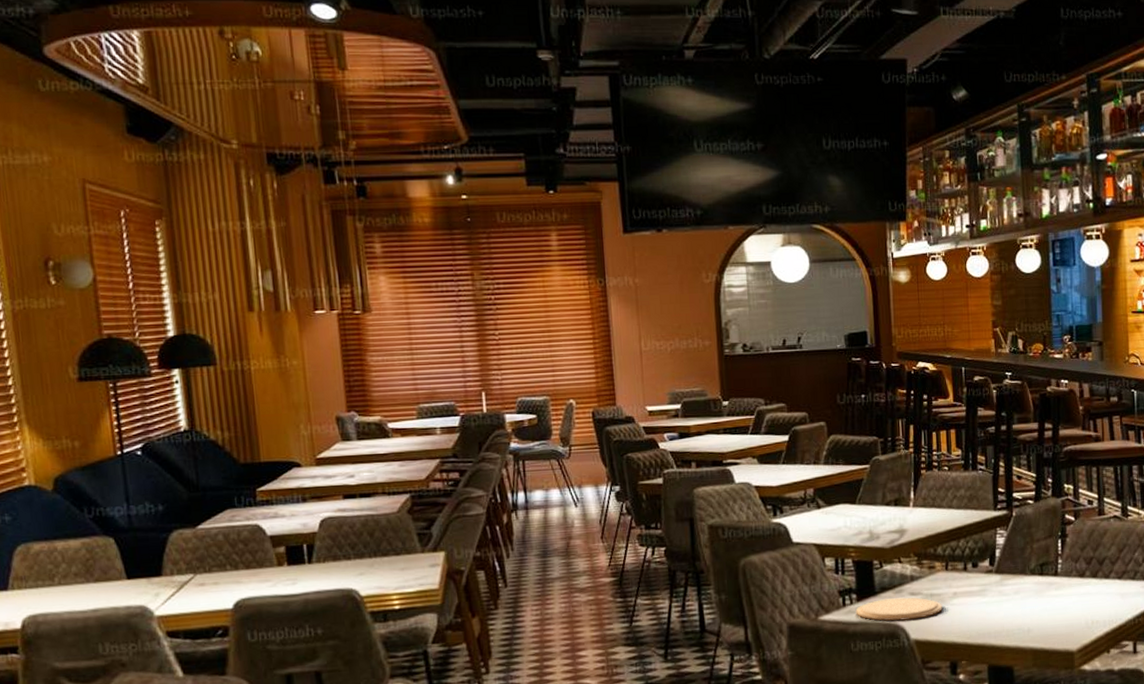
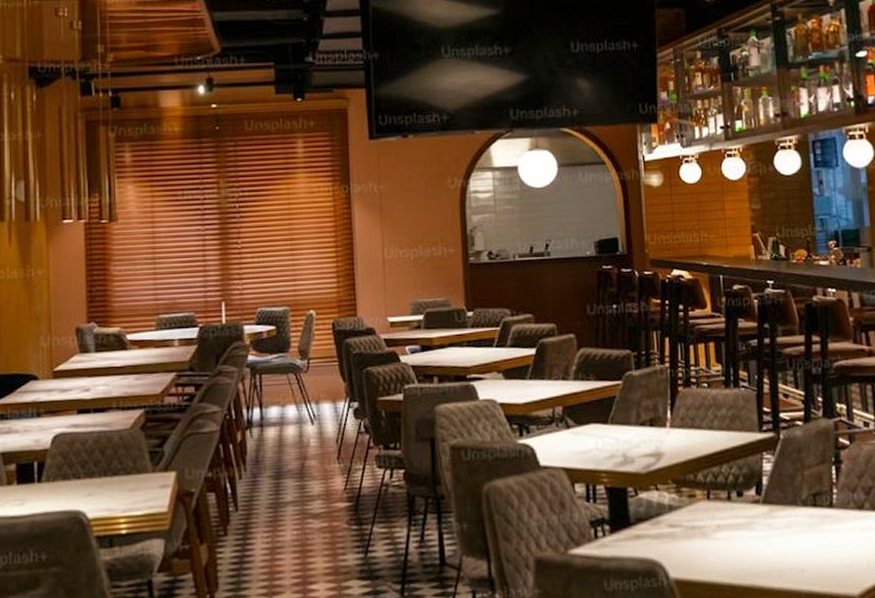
plate: present [855,597,943,621] -> none [608,529,705,557]

